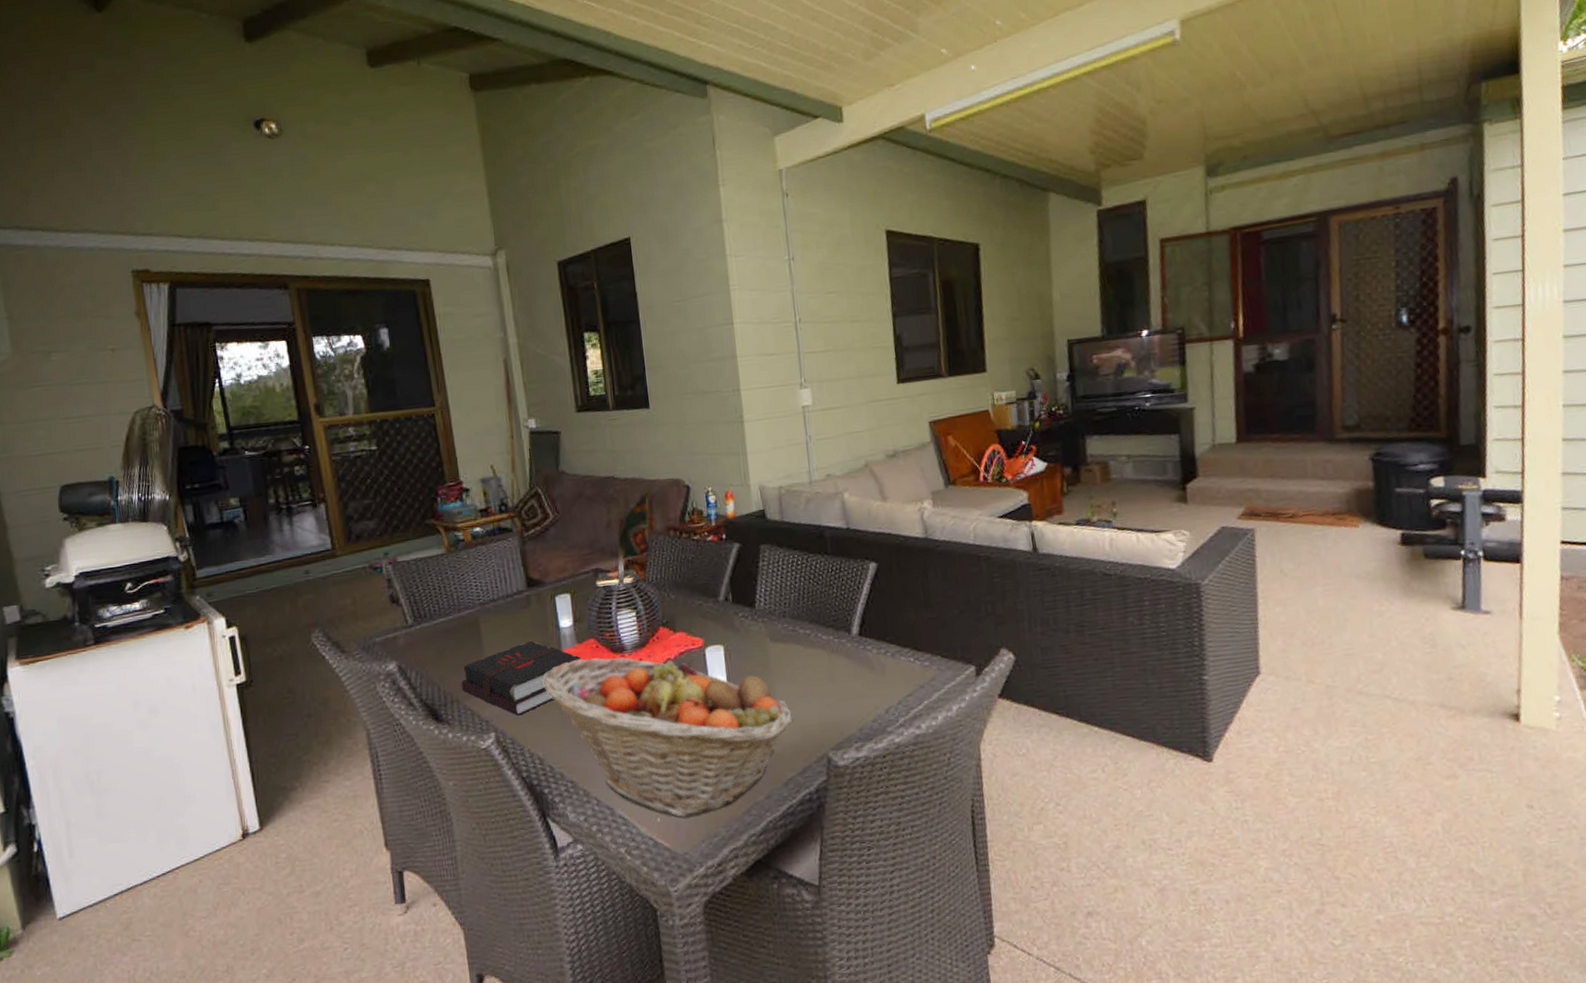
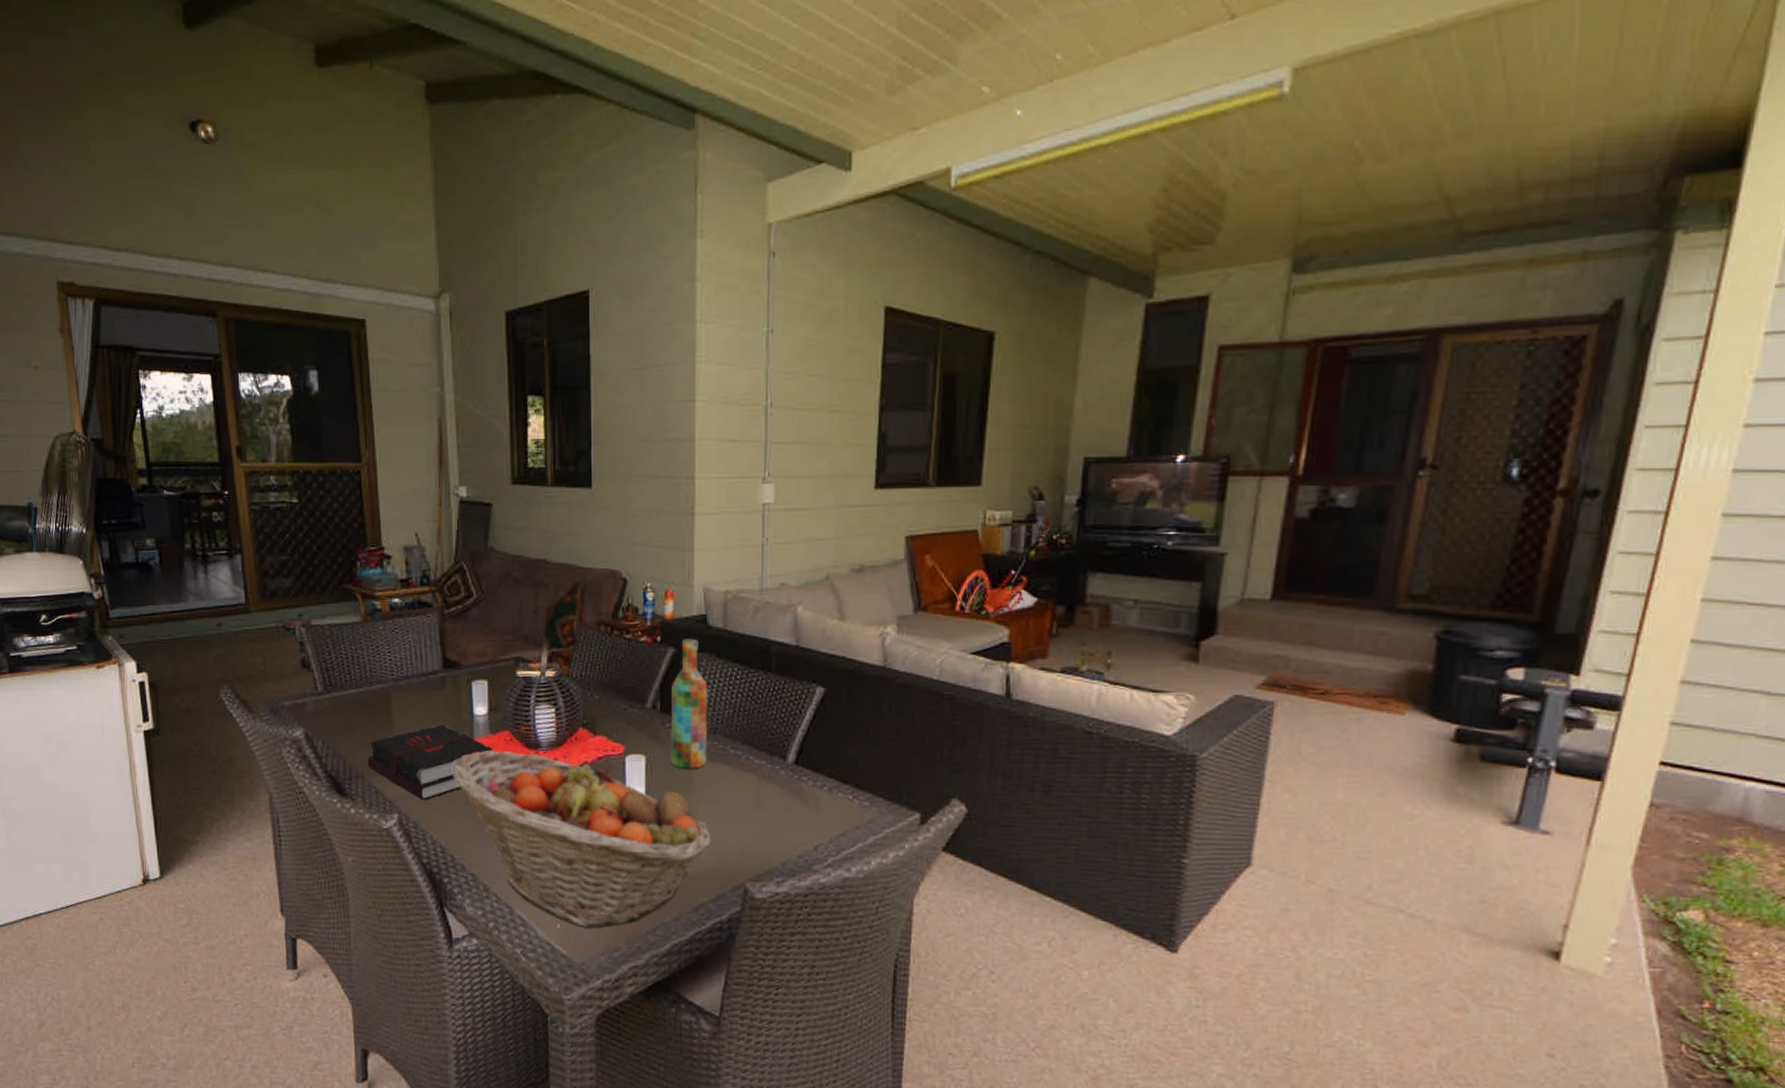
wine bottle: none [740,532,780,653] -> present [670,639,708,769]

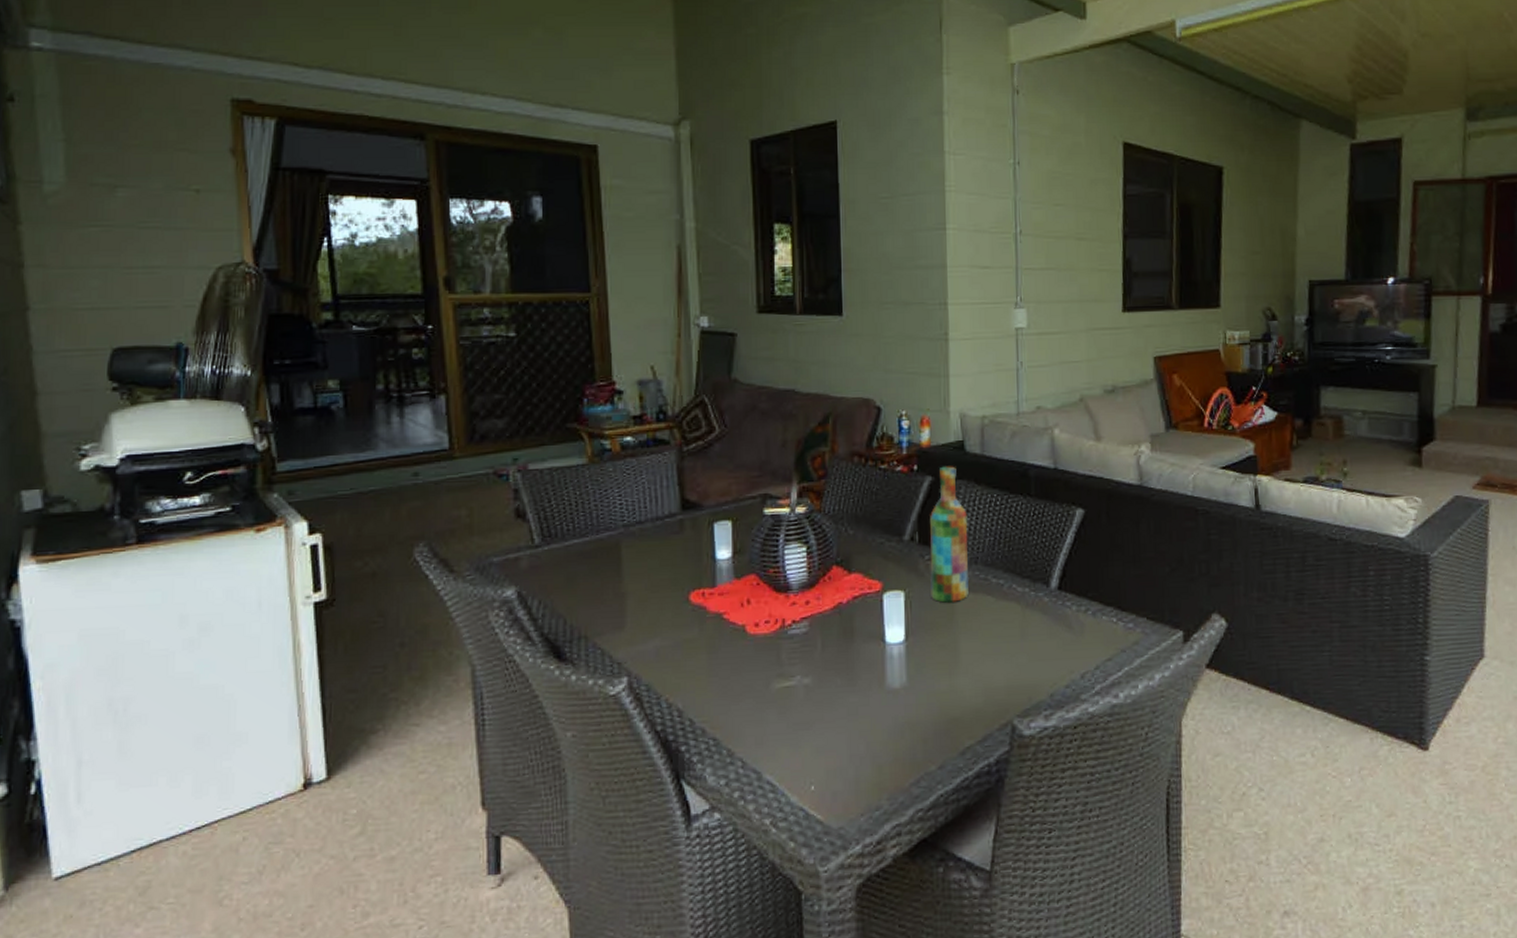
hardback book: present [367,724,493,800] -> none [592,572,738,659]
fruit basket: present [451,750,712,927] -> none [690,596,977,786]

